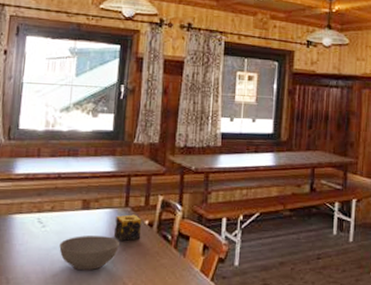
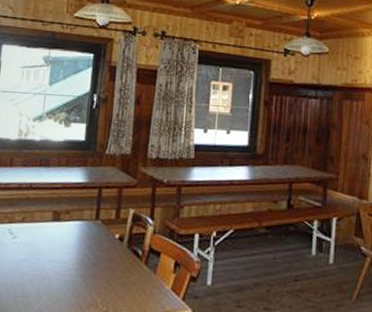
bowl: present [59,236,119,271] -> none [29,248,89,285]
candle: present [114,214,142,242] -> none [84,227,113,256]

